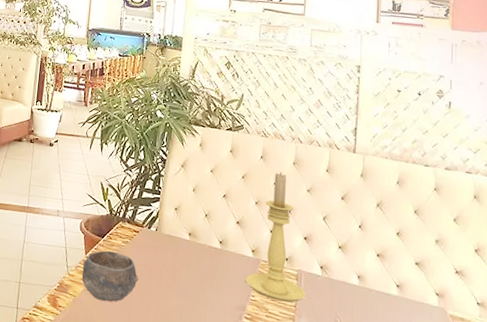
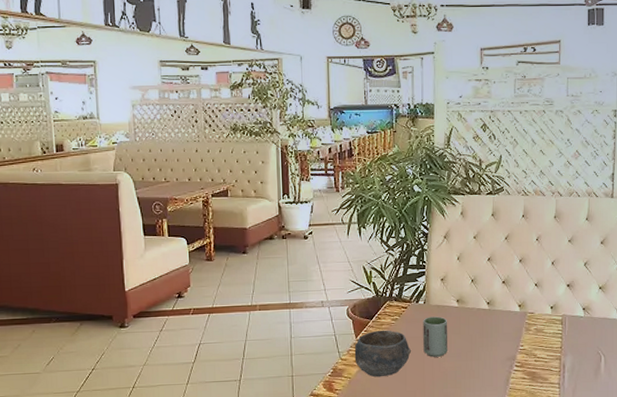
cup: none [151,245,177,292] -> present [423,316,448,357]
candle holder: present [246,172,306,303] -> none [514,227,570,346]

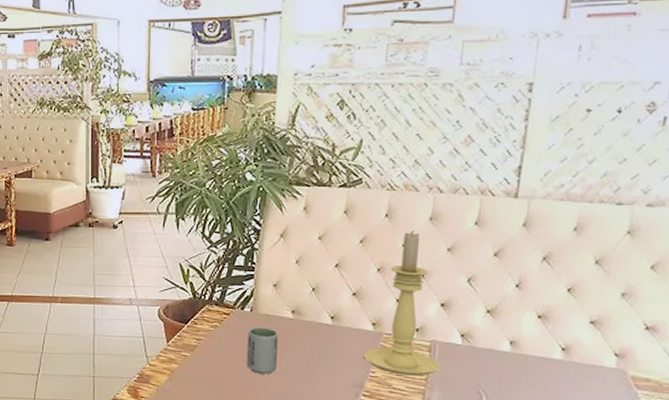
bowl: present [354,330,412,377] -> none [164,336,233,389]
candle holder: none [514,227,570,346] -> present [364,231,441,376]

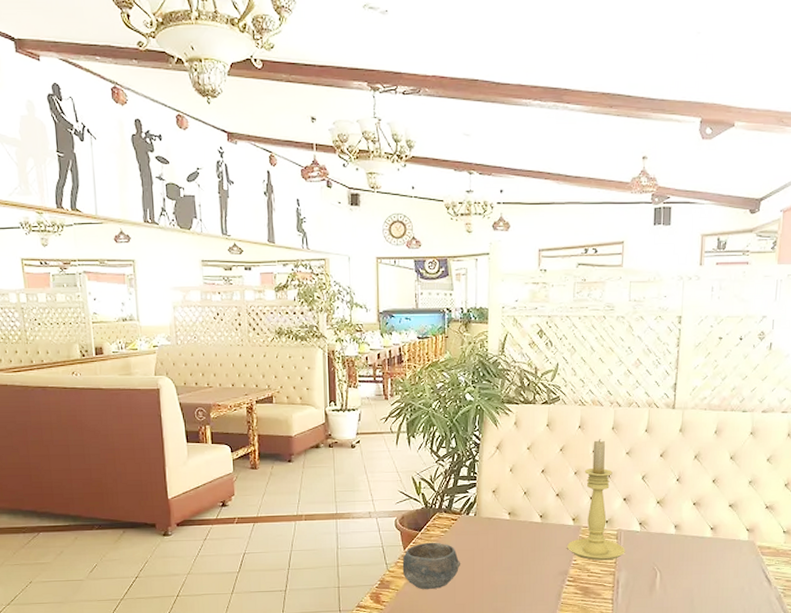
bowl: none [164,336,233,389] -> present [402,542,461,590]
cup: present [247,327,279,374] -> none [473,529,499,570]

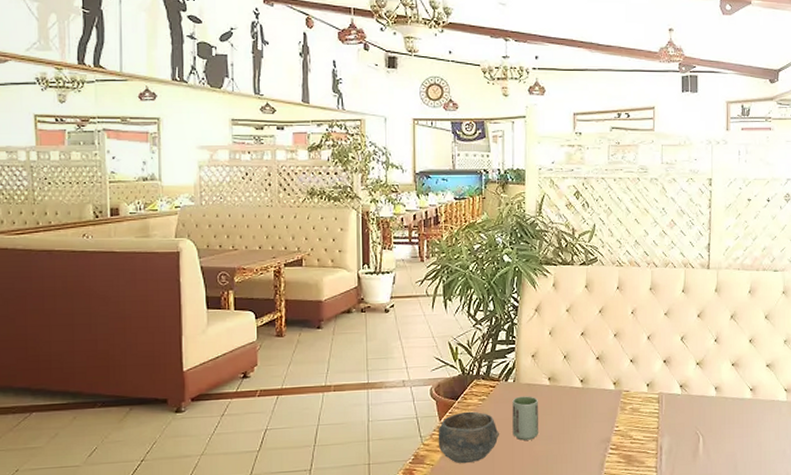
cup: none [473,529,499,570] -> present [512,396,539,441]
candle holder: present [567,439,625,561] -> none [609,300,667,426]

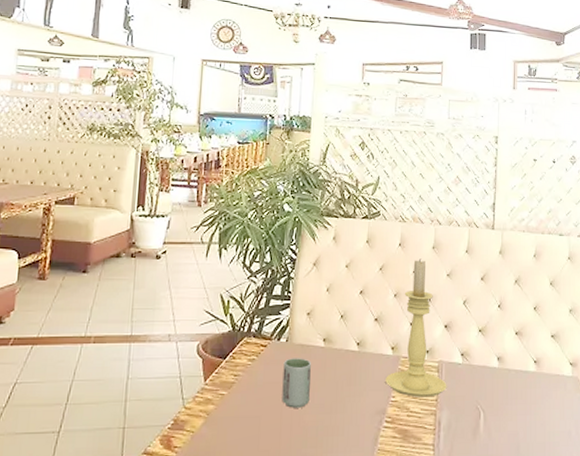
bowl: present [438,411,500,464] -> none [200,372,269,432]
candle holder: none [609,300,667,426] -> present [385,258,447,397]

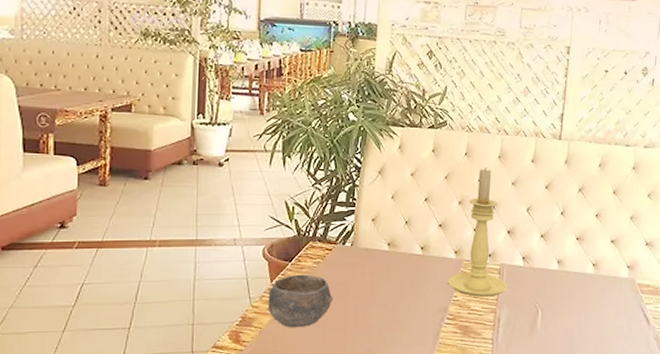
bowl: none [200,372,269,432] -> present [267,274,334,328]
cup: present [282,358,312,408] -> none [347,261,376,307]

